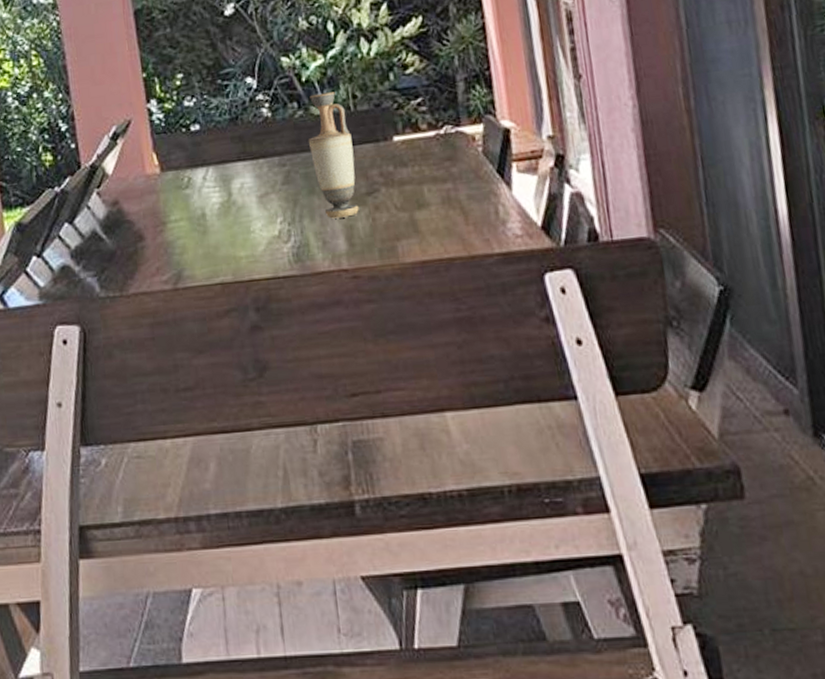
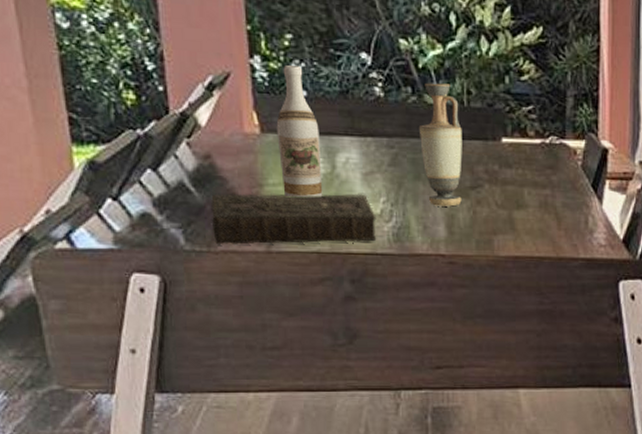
book: none [121,218,278,287] -> present [211,194,377,245]
wine bottle: none [174,101,222,232] -> present [276,64,323,198]

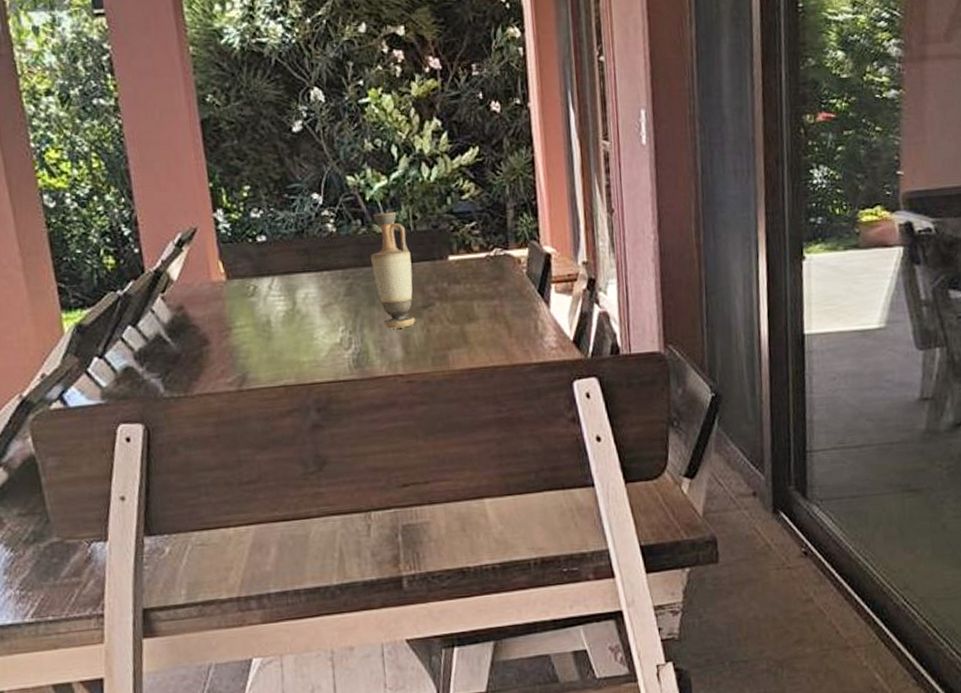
book: present [211,194,377,245] -> none [185,326,339,388]
wine bottle: present [276,64,323,198] -> none [240,213,286,337]

